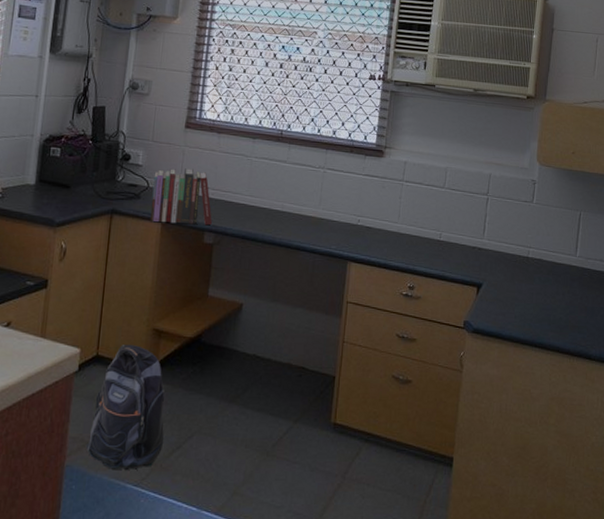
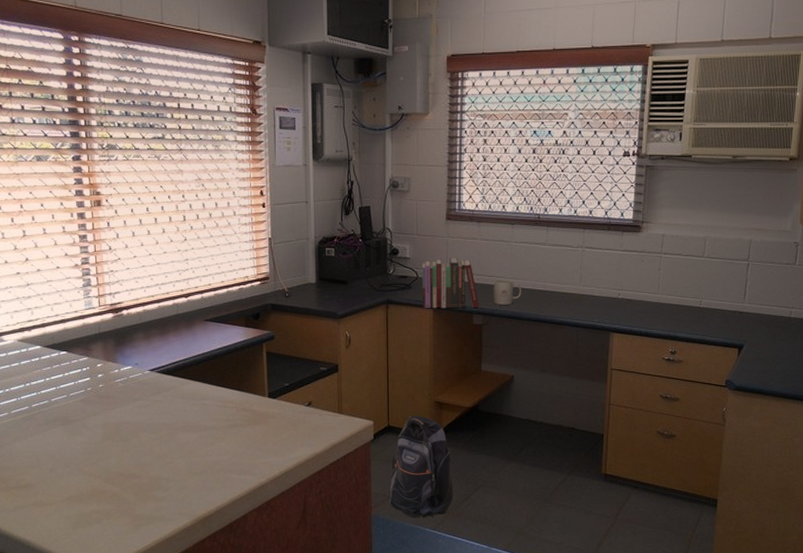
mug: none [227,195,259,224] -> present [493,279,522,305]

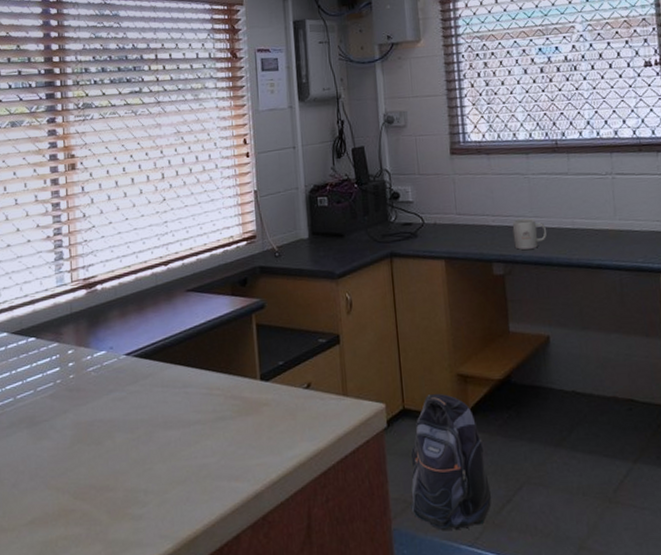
books: present [422,258,479,309] -> none [427,197,499,261]

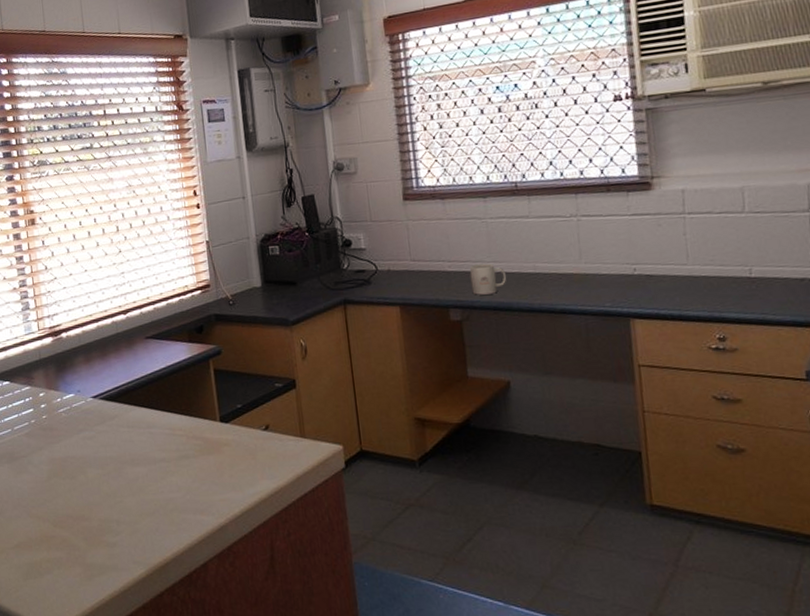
backpack: present [409,393,491,531] -> none [369,436,452,566]

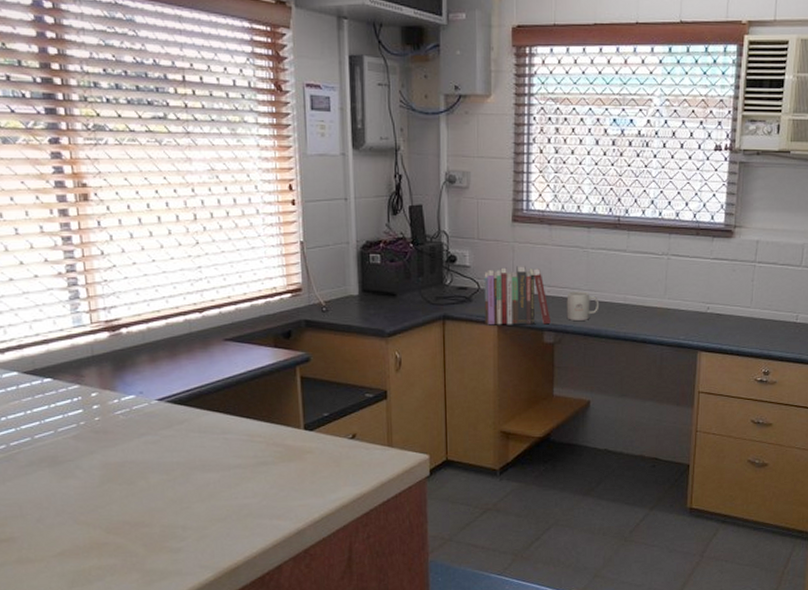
books: none [380,243,455,307] -> present [484,266,551,325]

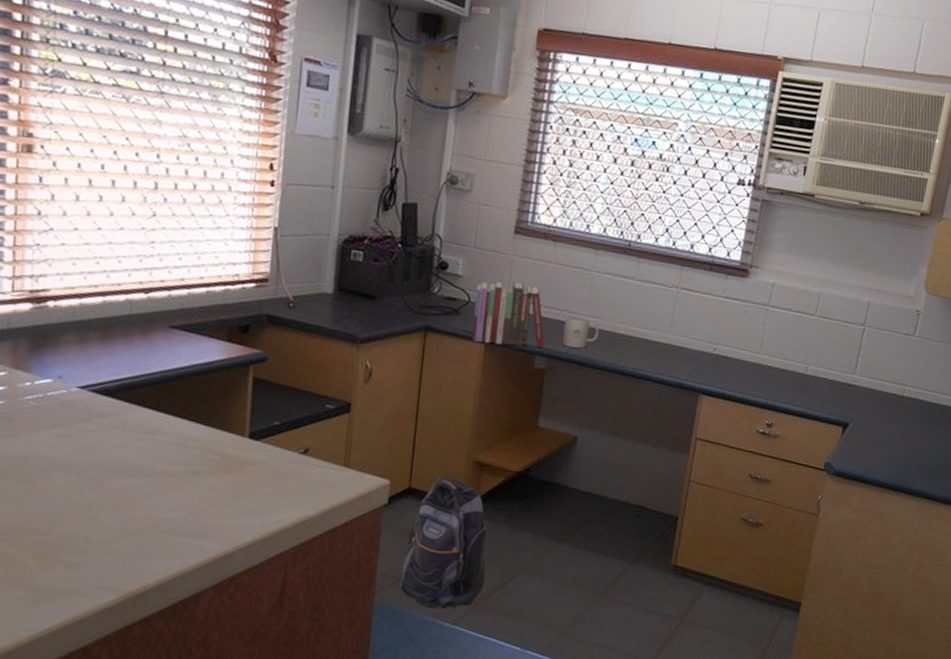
backpack: none [446,447,521,562] -> present [397,476,487,609]

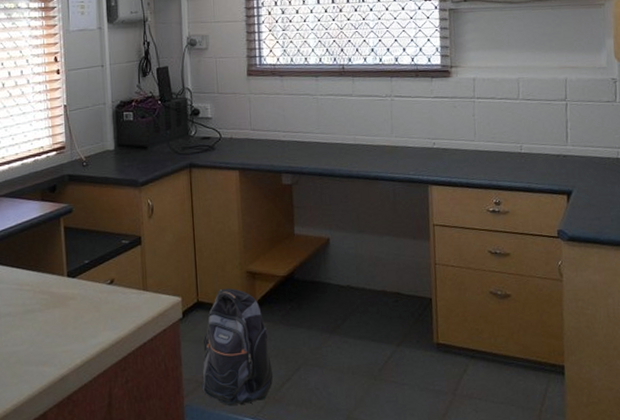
books: present [471,281,545,349] -> none [224,114,287,171]
mug: present [562,315,600,348] -> none [300,134,332,162]

